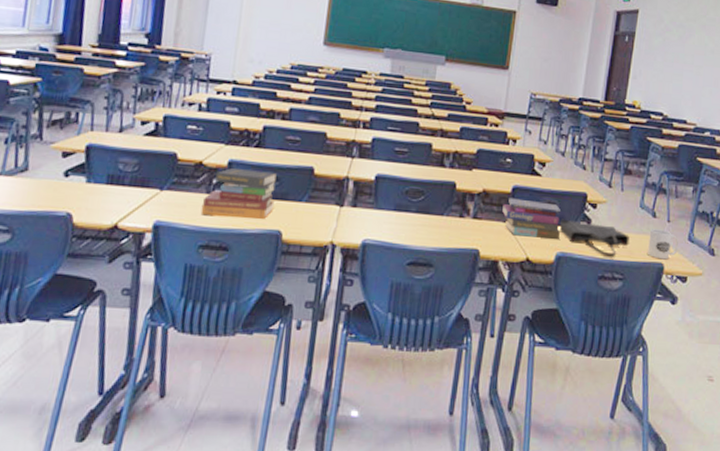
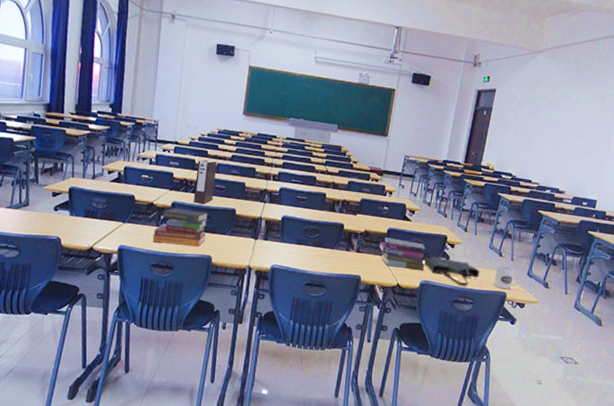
binder: none [257,104,289,162] -> present [193,160,217,204]

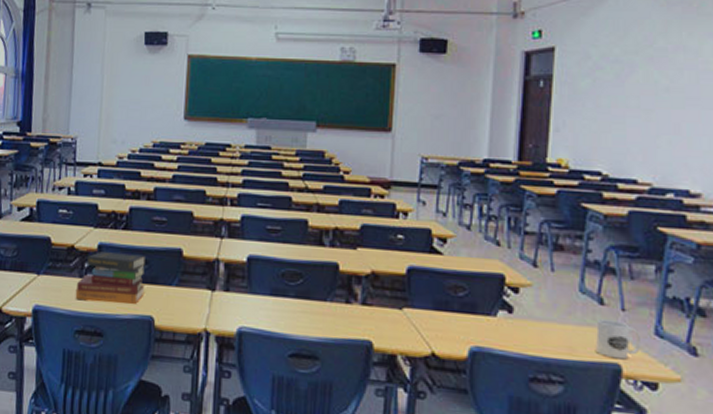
binder: present [193,160,217,204] -> none [125,184,154,244]
books: present [379,237,426,270] -> none [397,280,472,331]
tote bag: present [423,255,480,286] -> none [471,305,568,355]

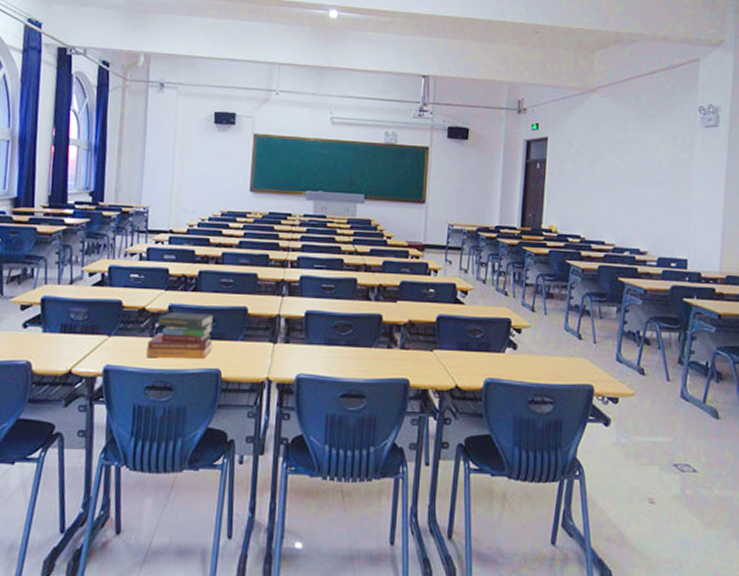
mug: present [595,319,642,360] -> none [575,351,608,381]

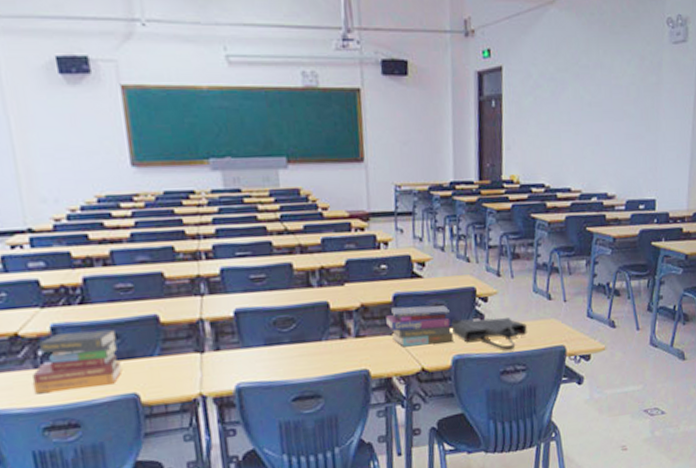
books: none [429,327,487,365] -> present [386,305,453,347]
tote bag: none [485,345,557,381] -> present [450,318,527,351]

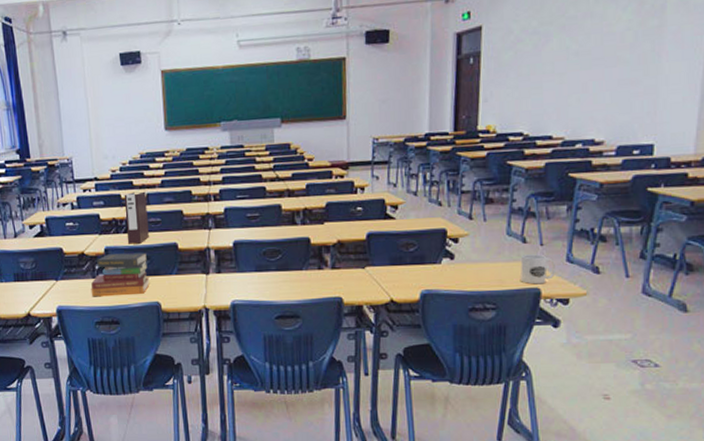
binder: none [75,247,117,319] -> present [124,191,149,244]
books: present [386,305,453,347] -> none [359,244,422,280]
tote bag: present [450,318,527,351] -> none [420,257,499,289]
mug: none [546,310,579,342] -> present [519,254,557,285]

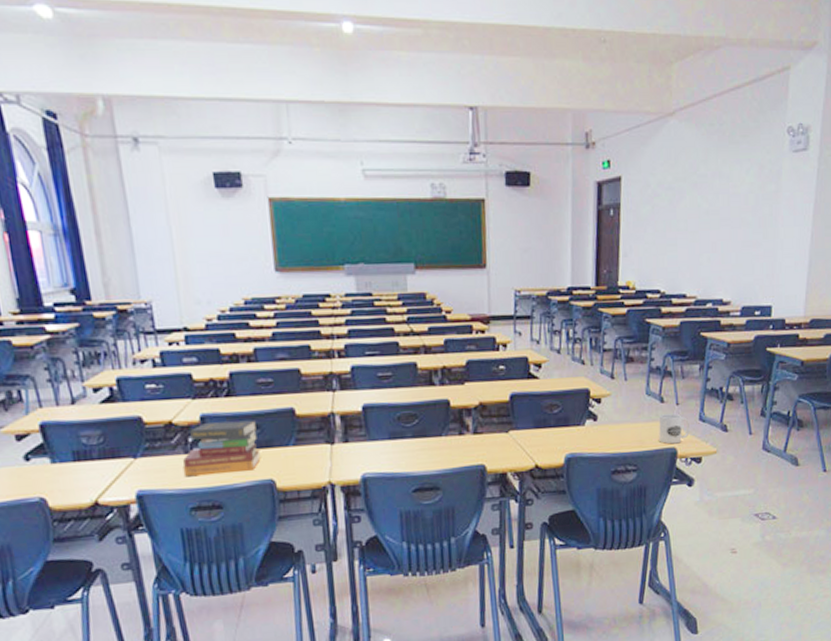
binder: present [124,191,149,244] -> none [224,345,258,411]

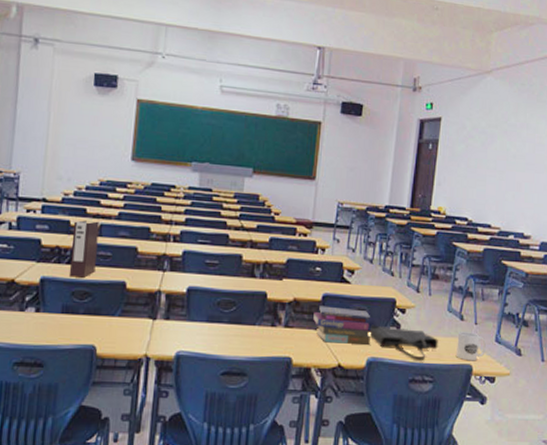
books: present [182,420,261,477] -> none [14,285,89,334]
binder: none [224,345,258,411] -> present [69,220,100,278]
books: none [503,405,567,445] -> present [313,306,371,345]
tote bag: none [564,419,639,451] -> present [369,324,438,361]

